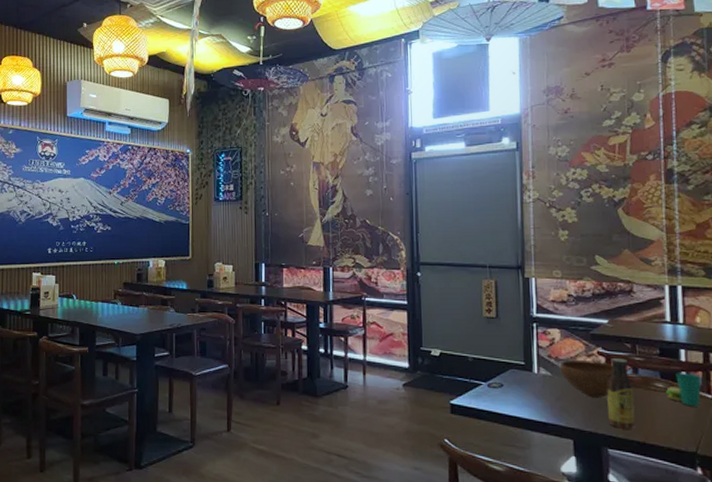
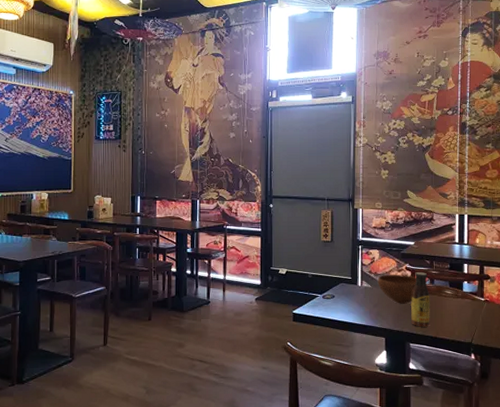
cup: present [666,373,702,407] -> none [453,282,478,308]

